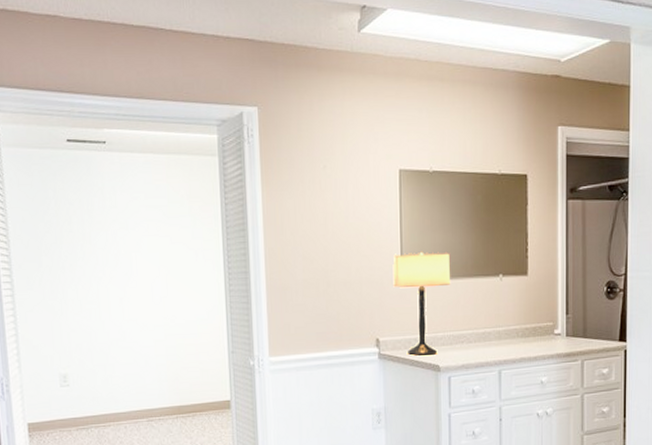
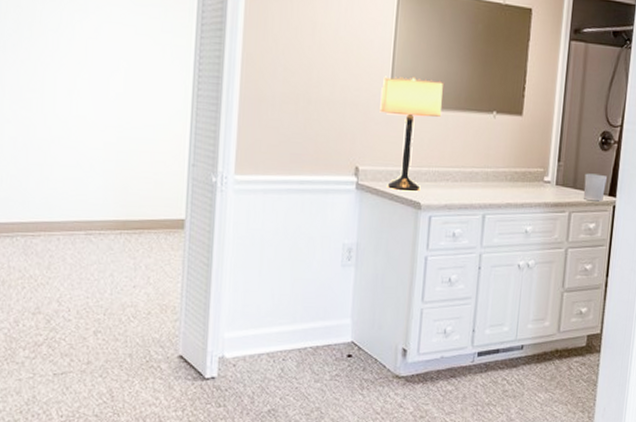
candle holder: none [594,322,617,348] -> present [583,173,608,202]

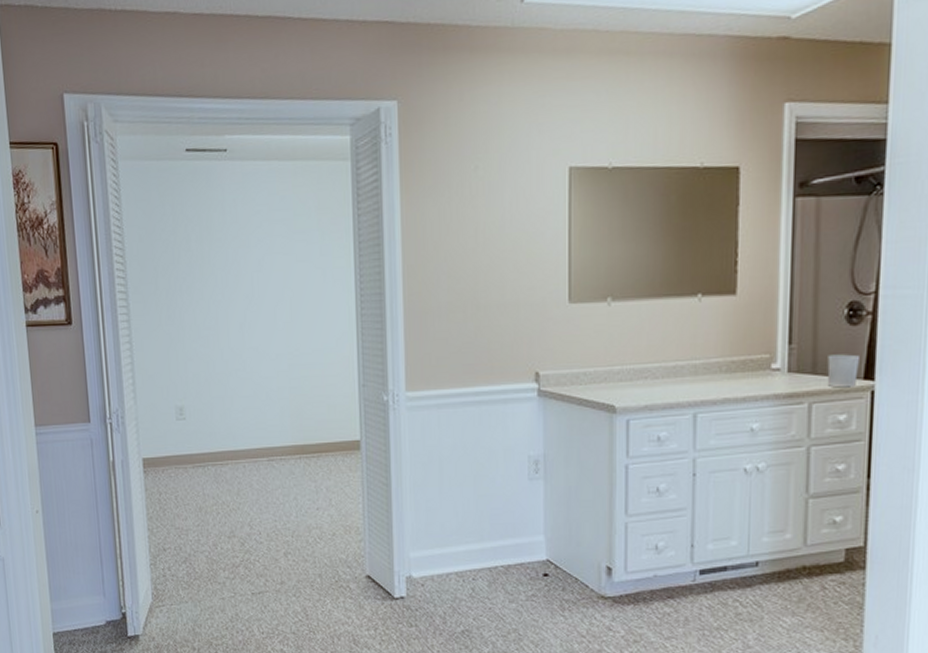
table lamp: present [380,77,443,191] -> none [558,268,633,393]

